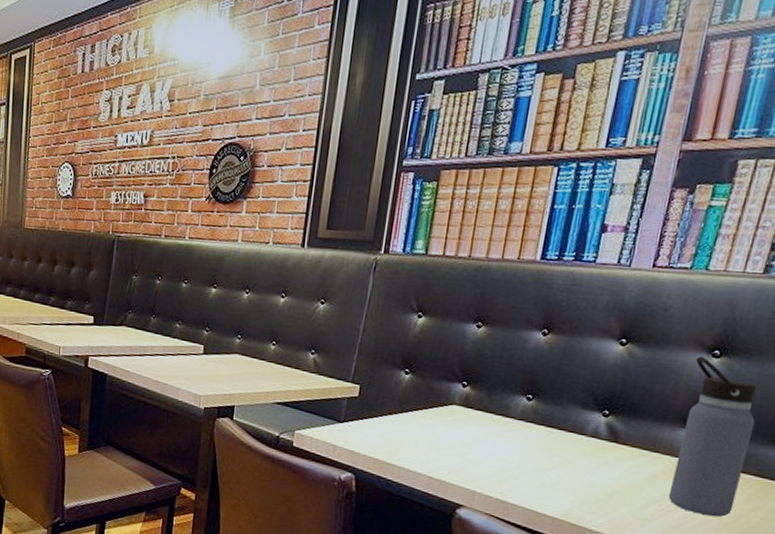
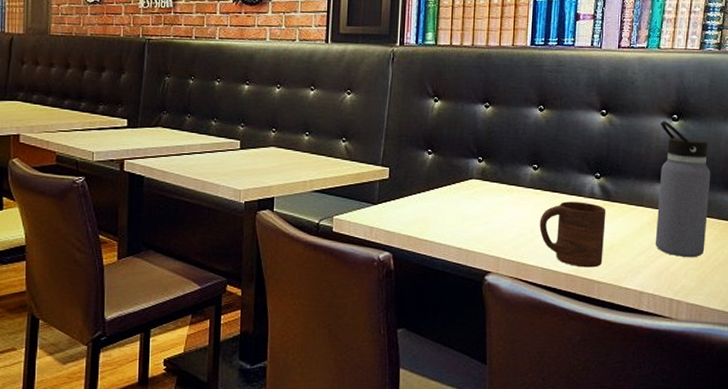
cup: none [526,438,612,515] -> present [539,201,606,268]

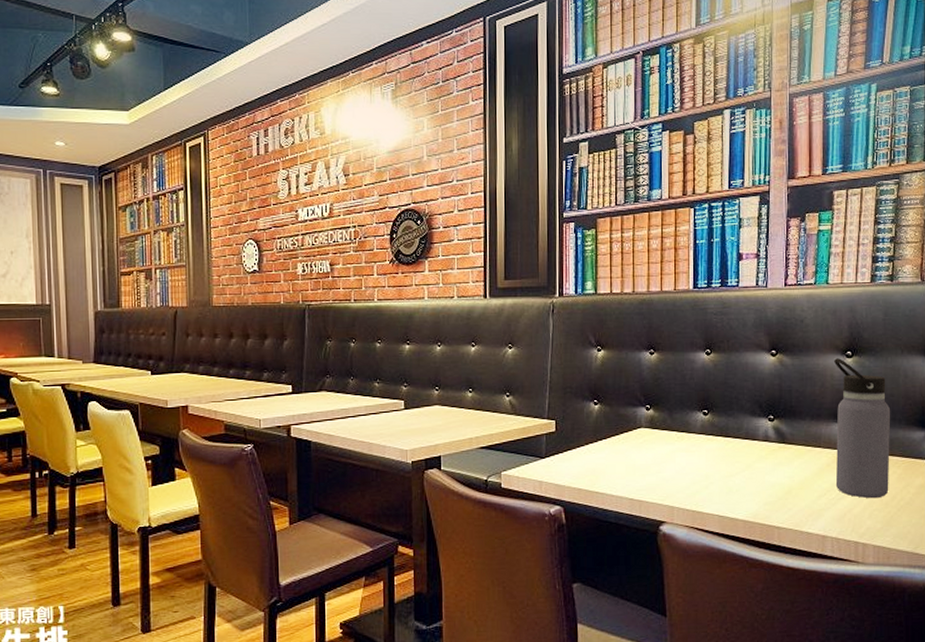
cup: present [539,201,606,268] -> none [713,446,782,513]

